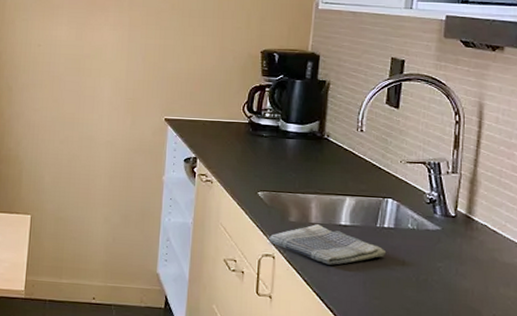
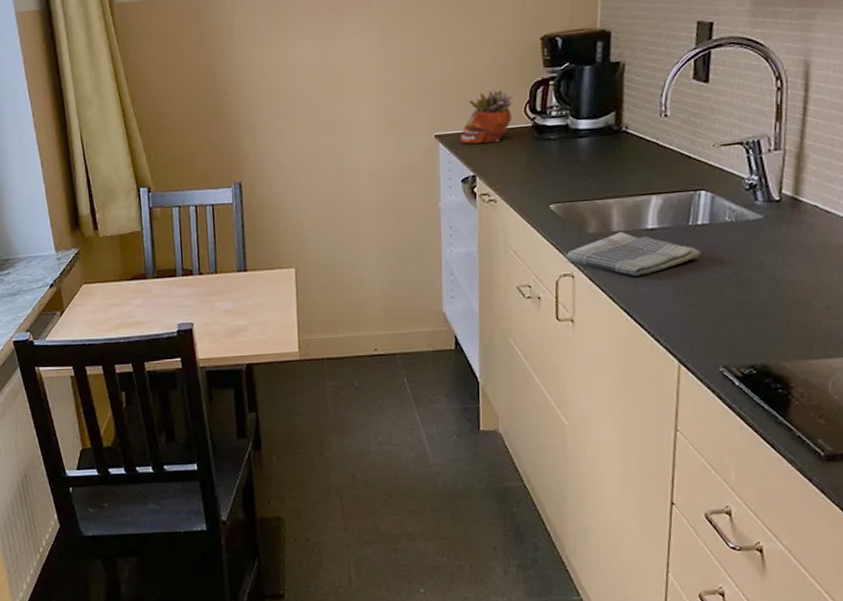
succulent planter: none [186,88,233,131] -> present [460,89,512,144]

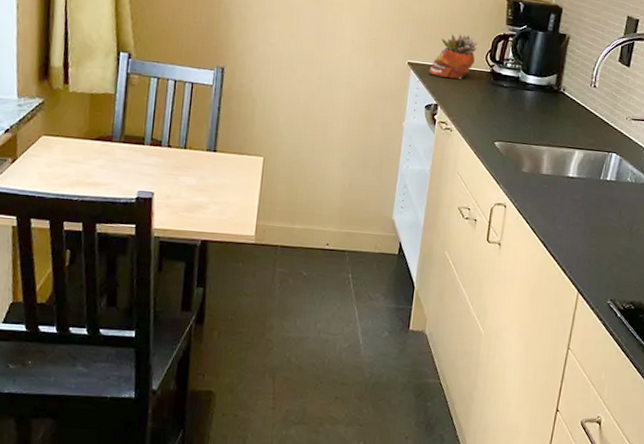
dish towel: present [566,232,702,276] -> none [502,175,607,215]

